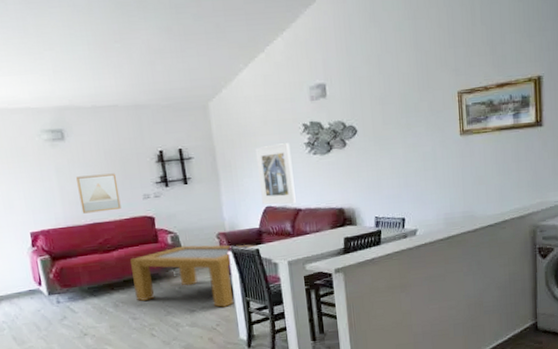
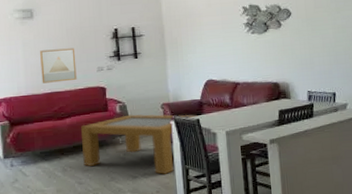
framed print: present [255,143,296,205] -> none [199,23,235,79]

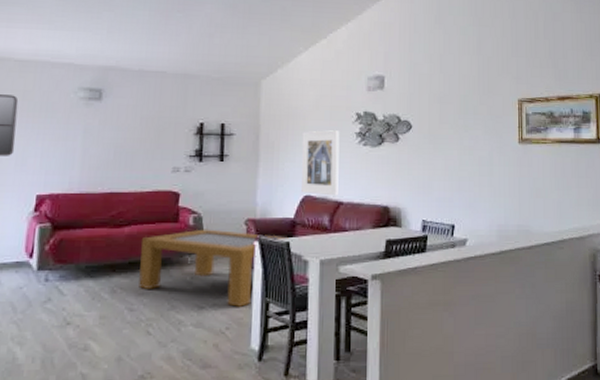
wall art: present [40,48,77,84] -> none [101,140,148,181]
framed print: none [199,23,235,79] -> present [301,130,340,196]

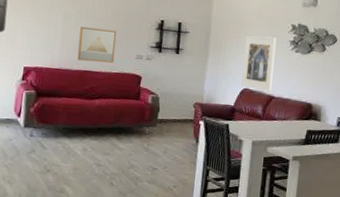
wall art: none [101,140,148,181] -> present [77,26,117,63]
coffee table: present [138,229,289,307] -> none [105,106,228,171]

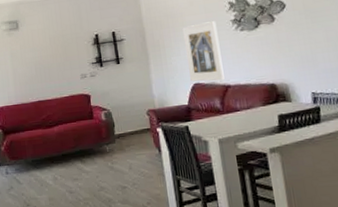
wall art: present [77,26,117,63] -> none [26,56,62,93]

